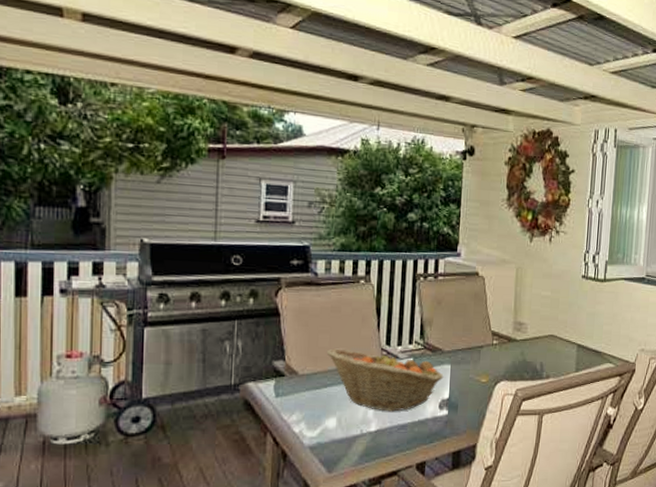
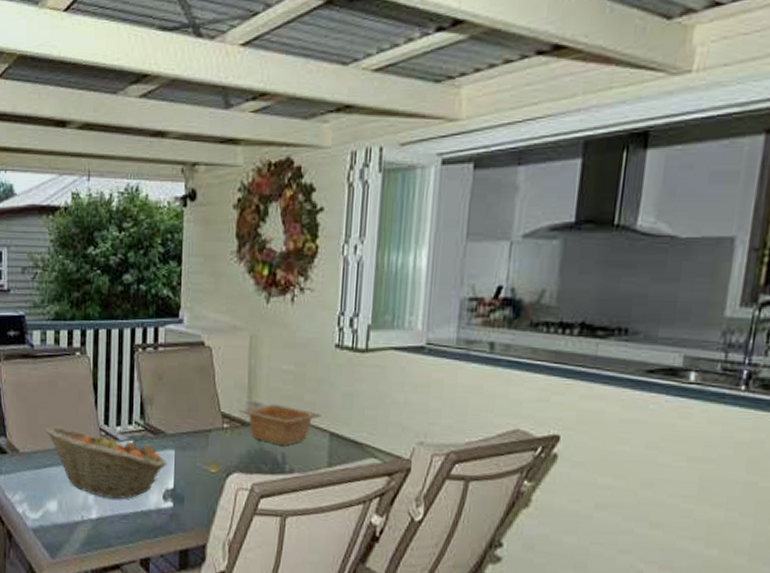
serving bowl: none [506,323,571,356] -> present [239,403,322,445]

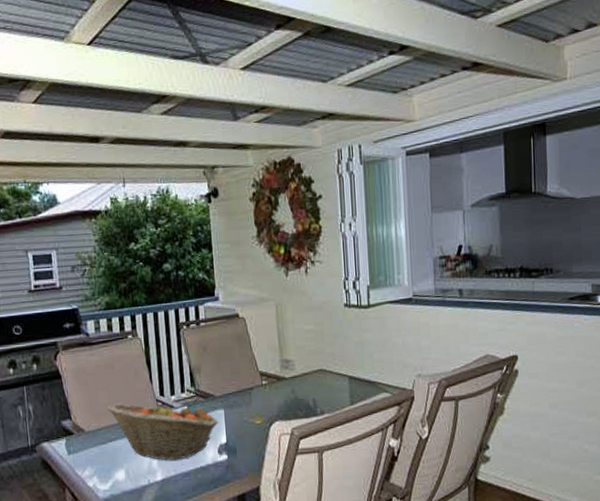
serving bowl: present [239,403,322,445] -> none [273,358,341,393]

